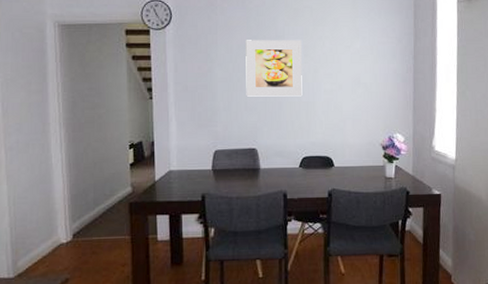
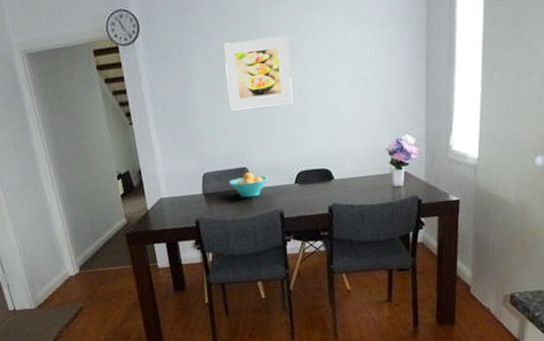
fruit bowl: none [238,154,276,177] -> present [228,172,269,198]

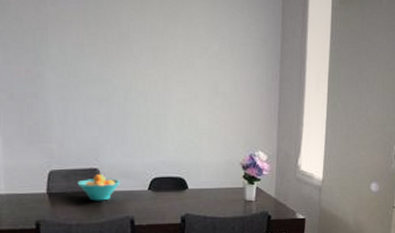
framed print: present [223,35,293,111] -> none [82,38,151,108]

